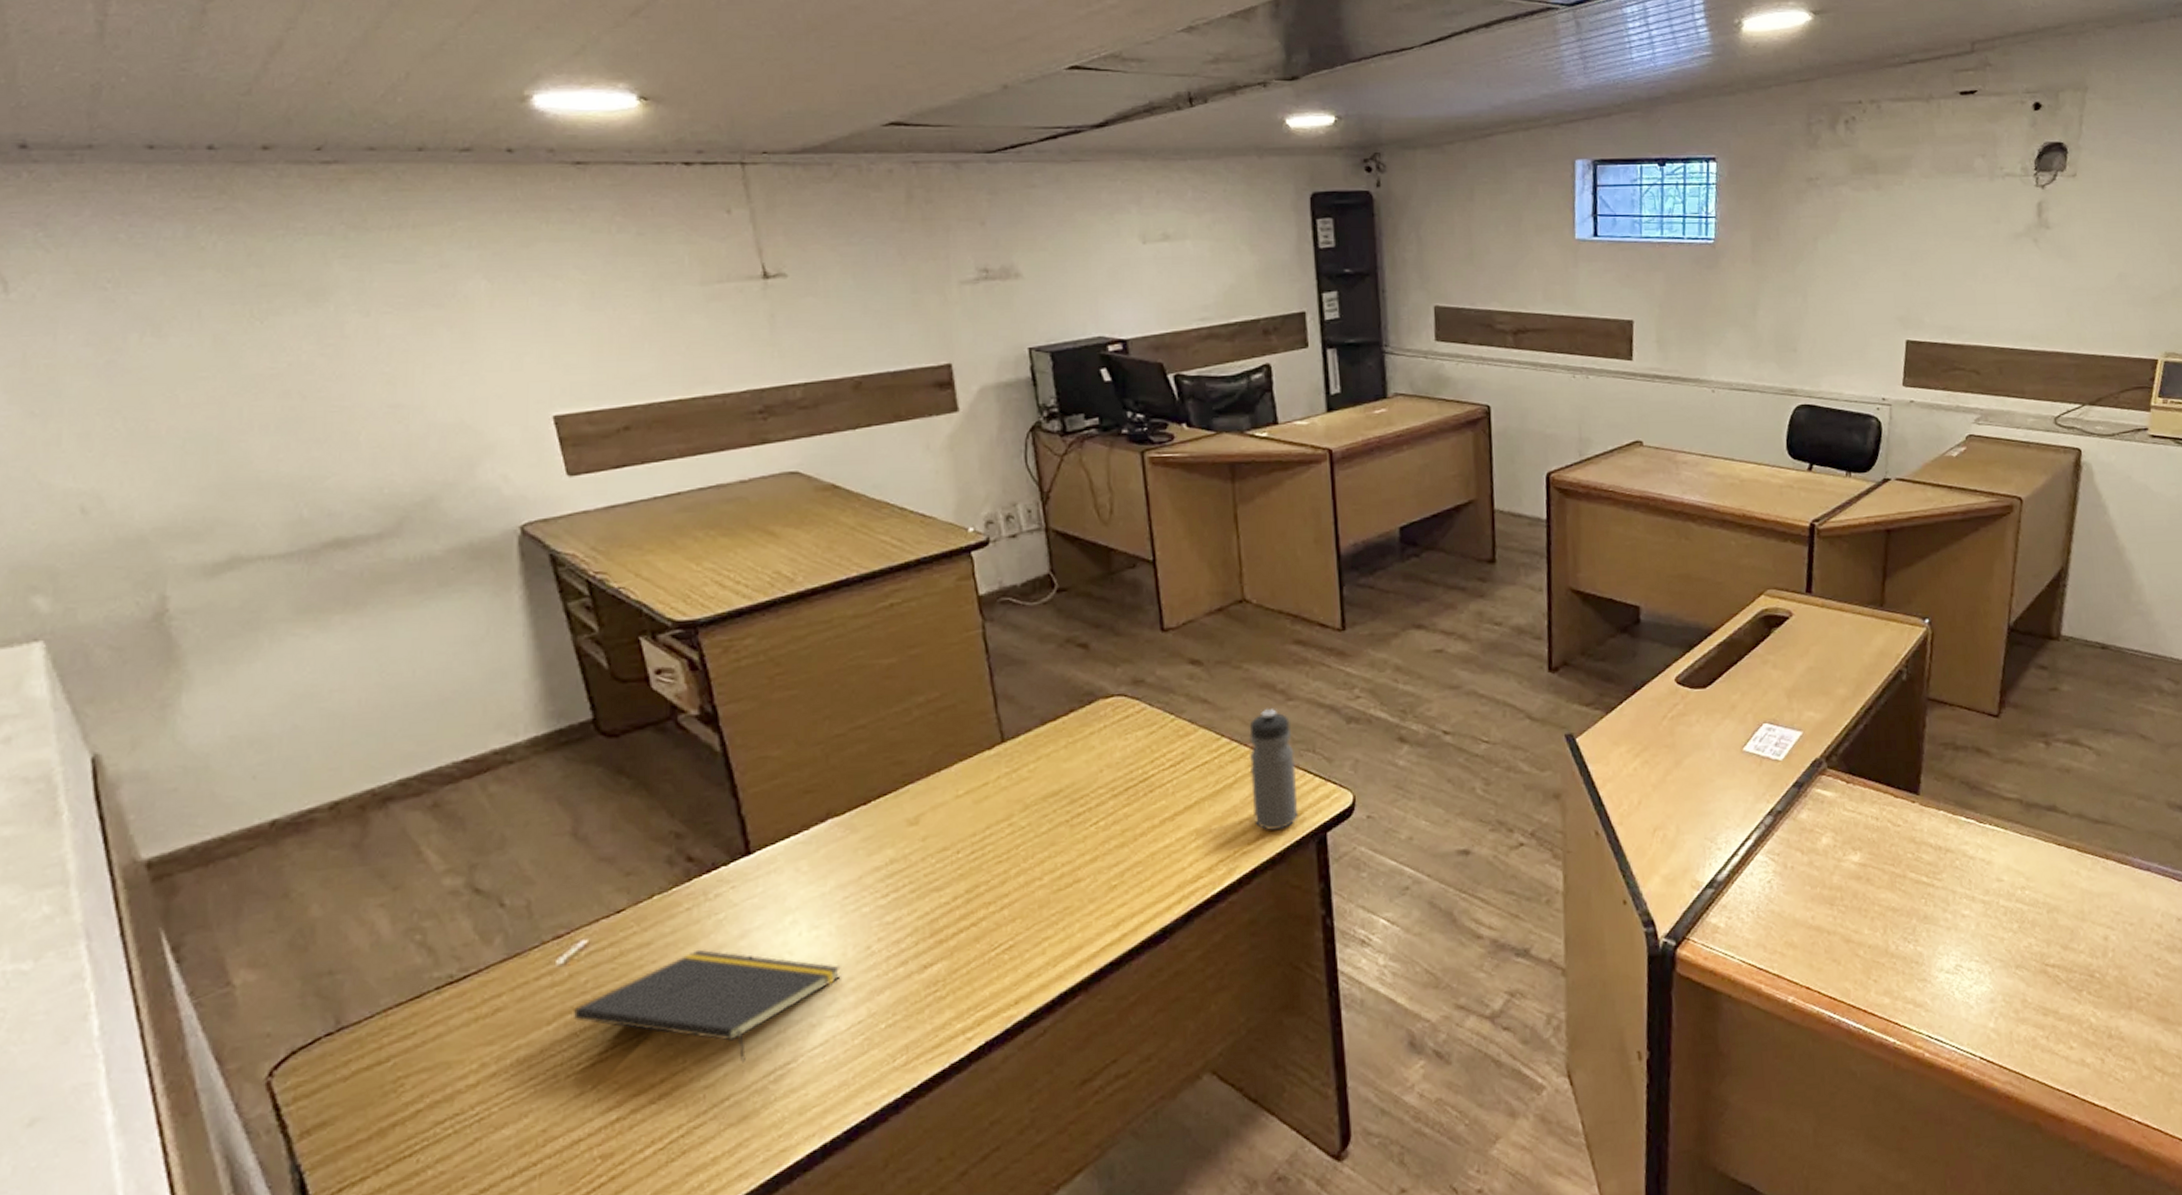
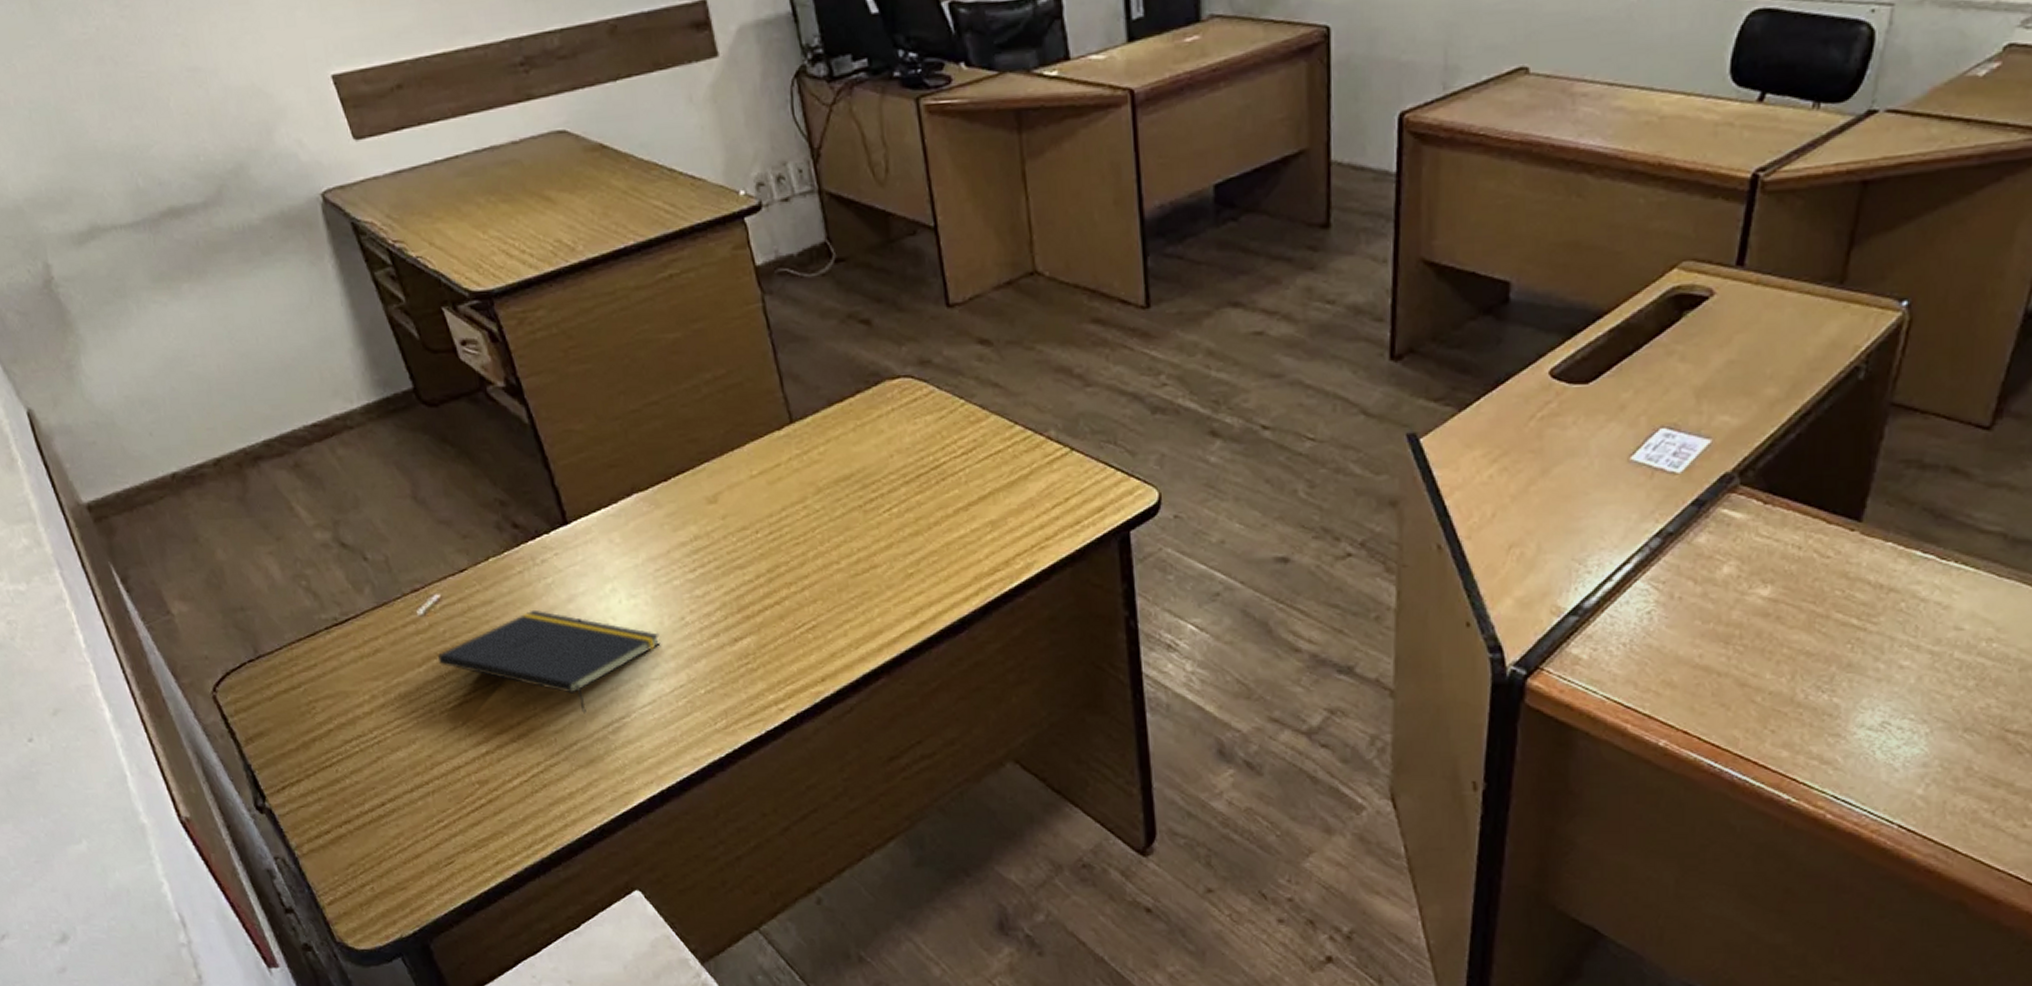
water bottle: present [1249,708,1299,830] -> none [1044,394,1099,526]

